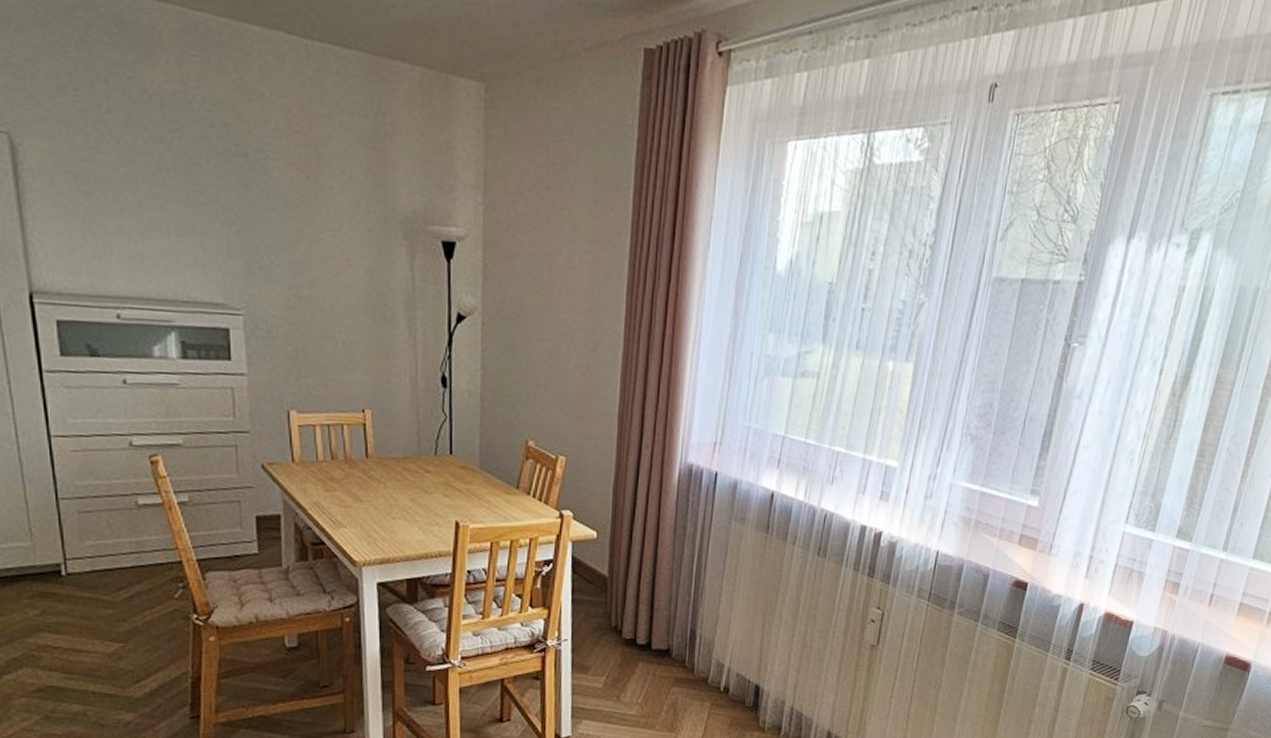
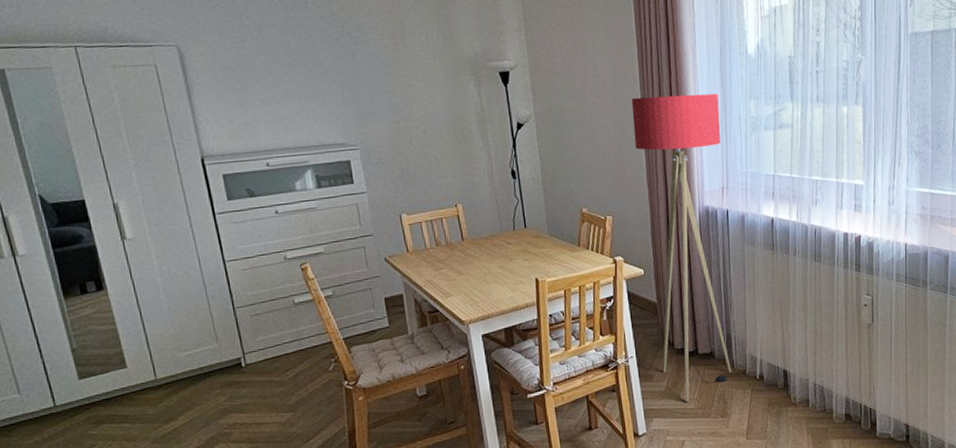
floor lamp: none [602,306,728,707] -> present [631,93,731,403]

